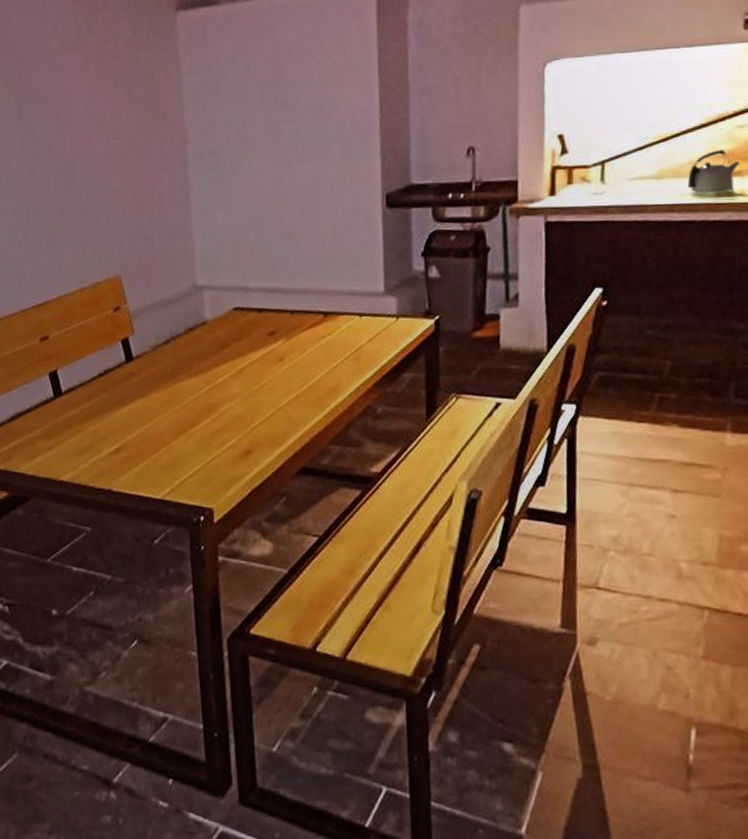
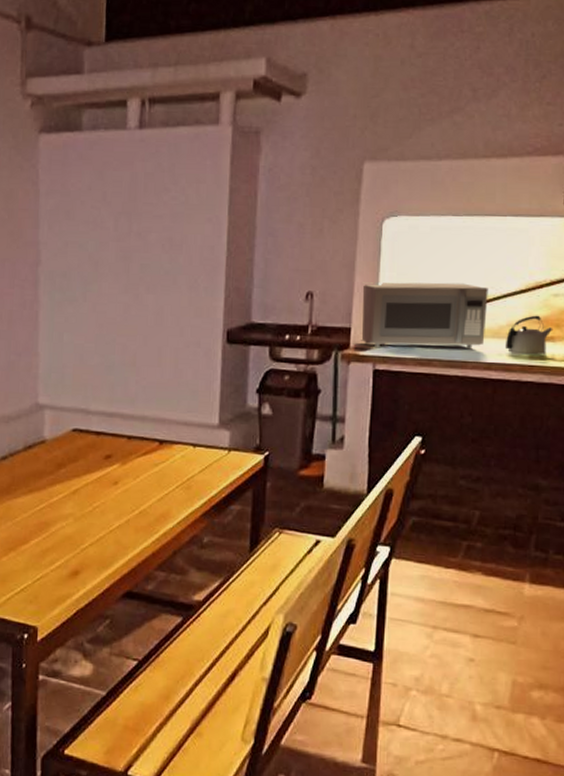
microwave: none [527,123,666,199] -> present [360,282,488,350]

